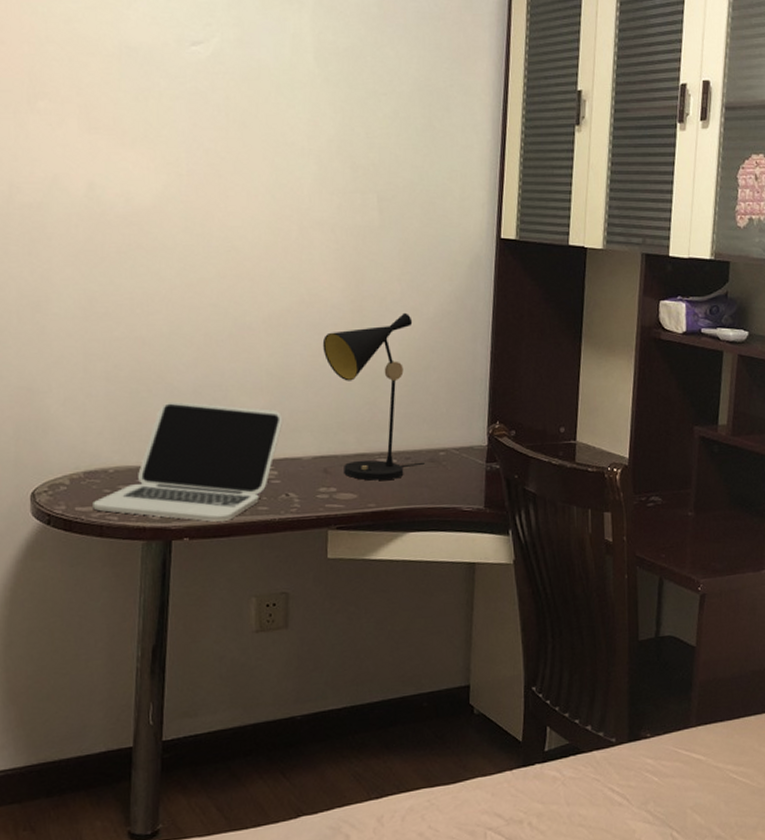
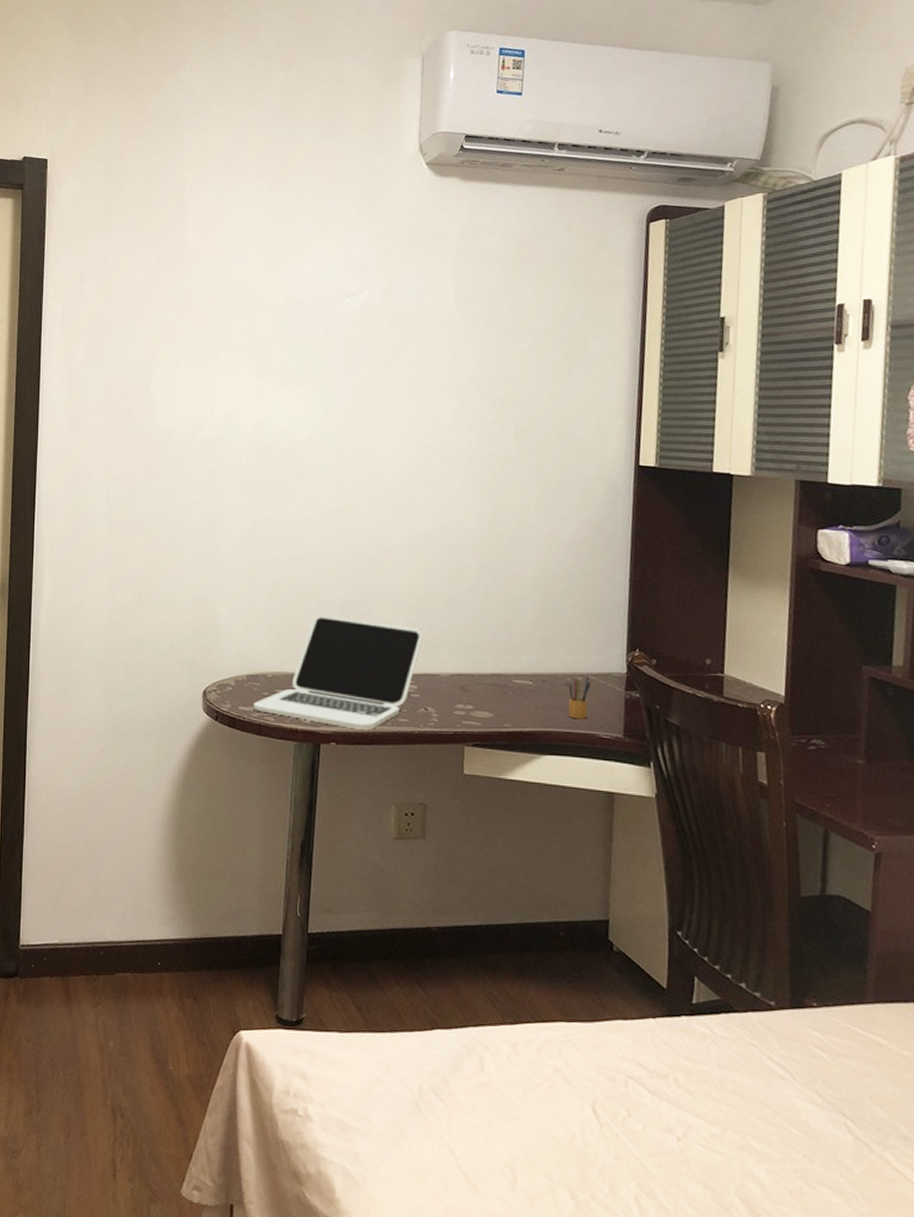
table lamp: present [322,312,426,481] -> none [460,538,562,701]
pencil box: none [431,448,454,494] -> present [568,673,591,719]

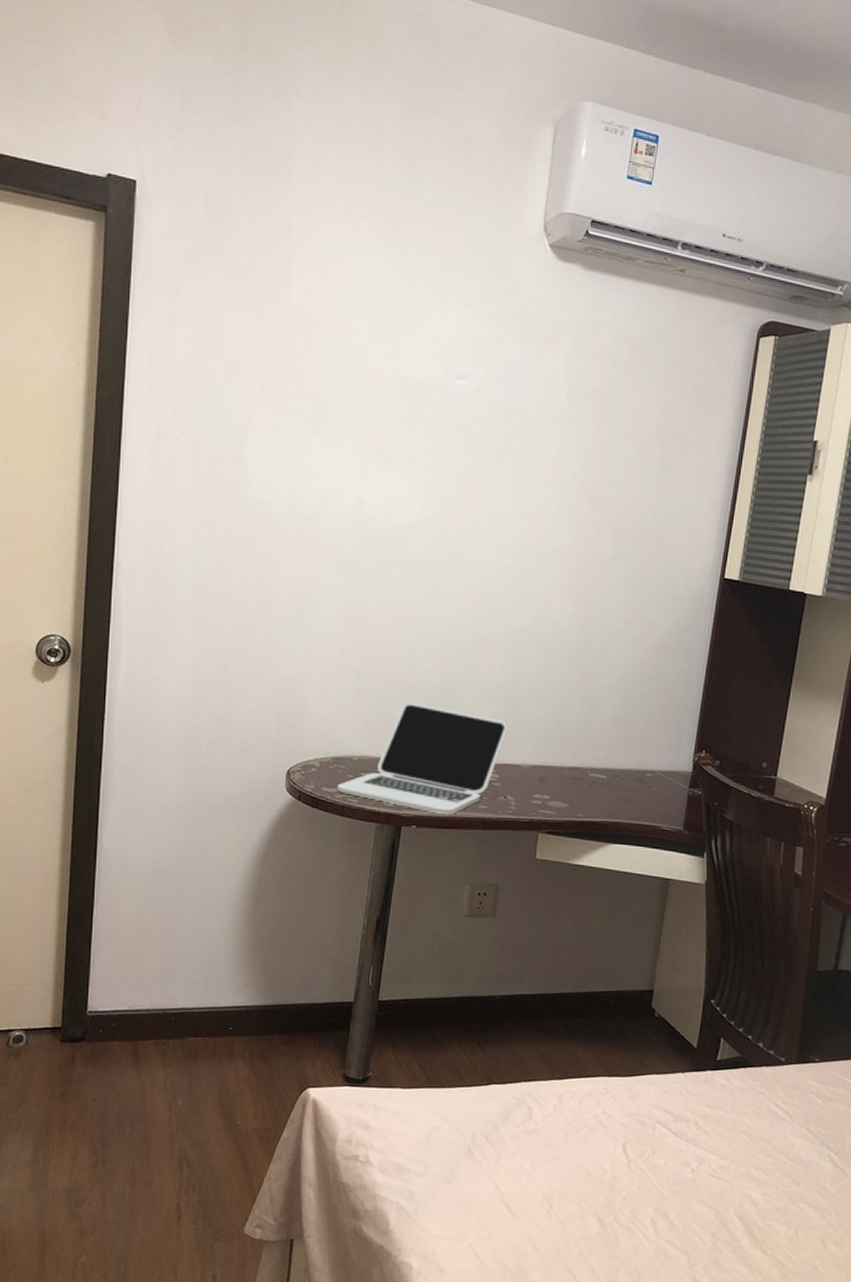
pencil box: present [568,673,591,719] -> none [636,770,659,812]

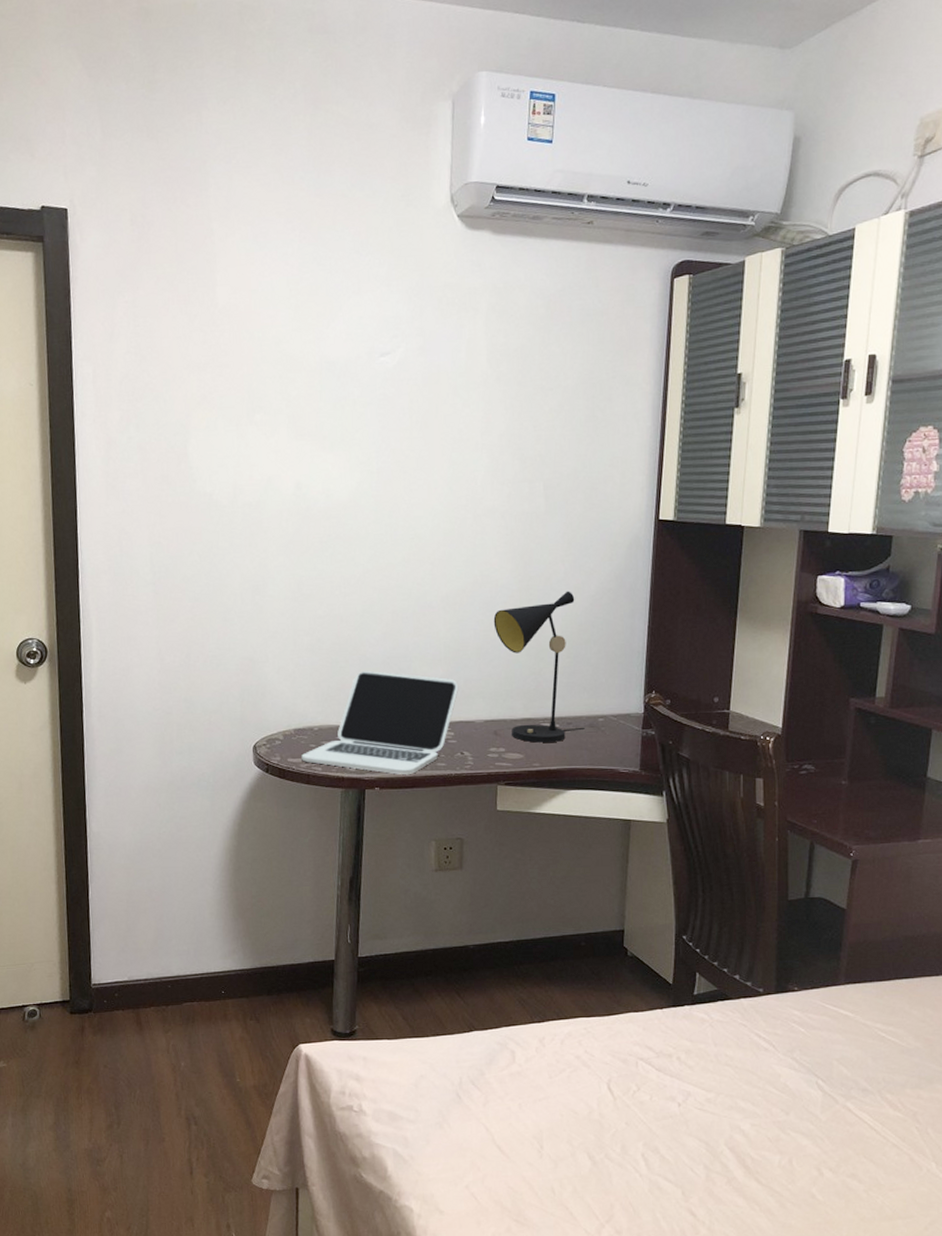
table lamp: none [549,641,634,794] -> present [493,591,586,743]

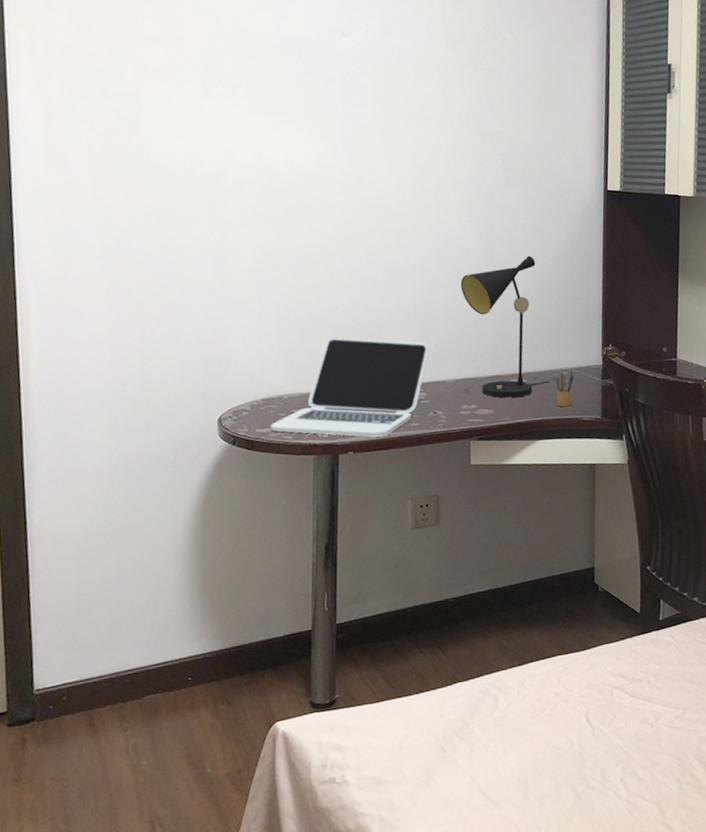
pencil box: none [590,715,612,757] -> present [555,368,574,407]

